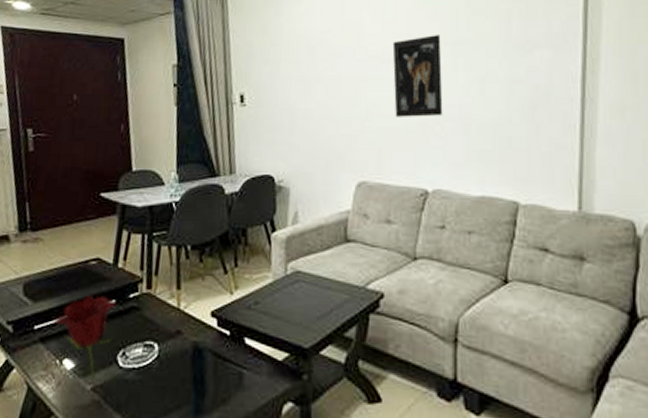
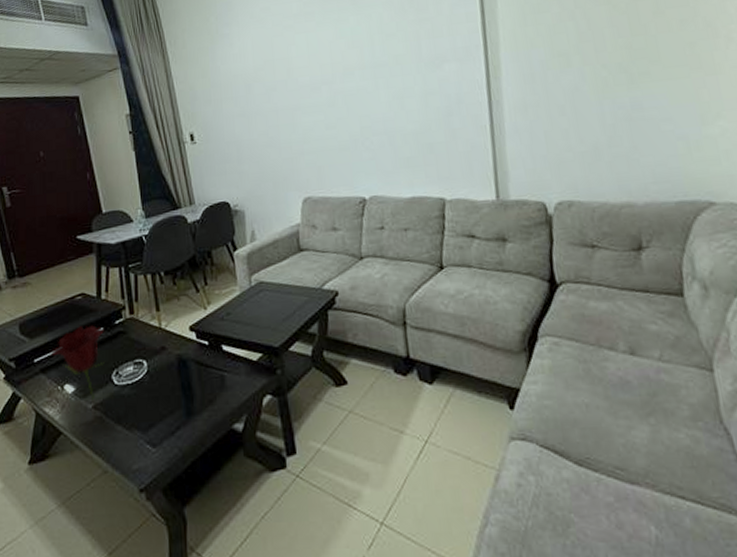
wall art: present [392,35,443,117] -> none [319,60,371,137]

